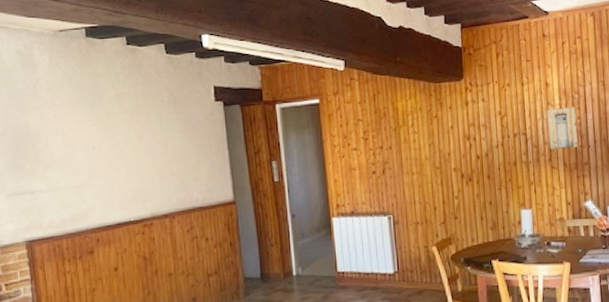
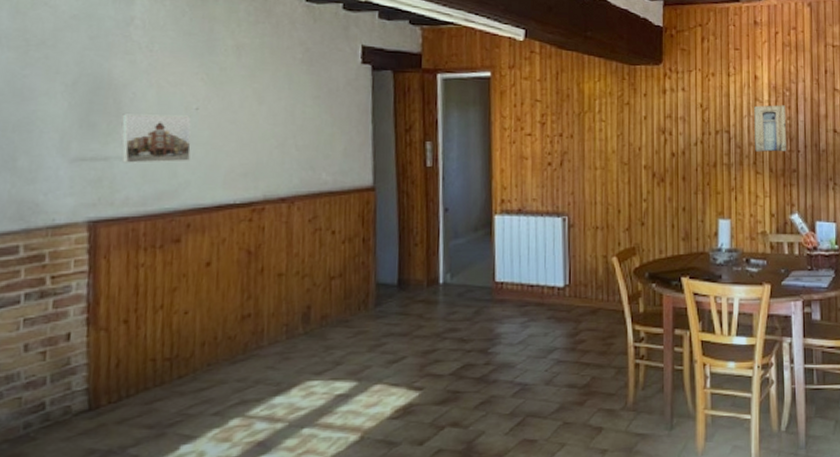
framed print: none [40,154,94,195] -> present [121,114,191,163]

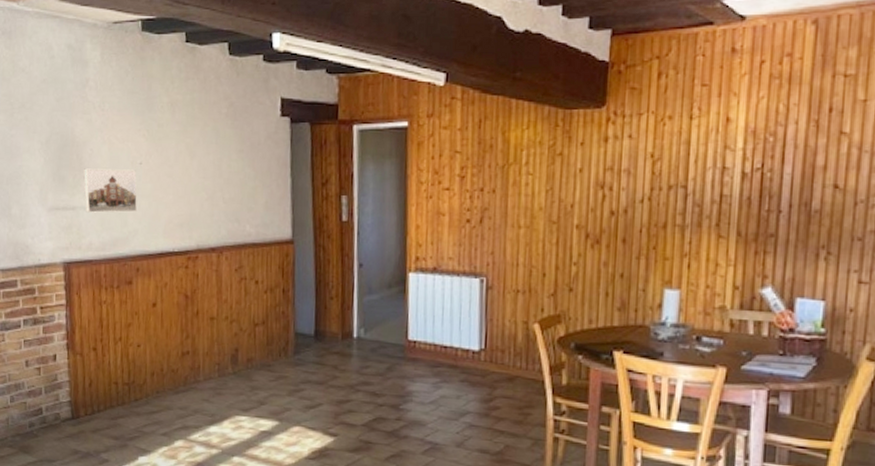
wall art: present [754,105,787,152] -> none [719,154,768,212]

